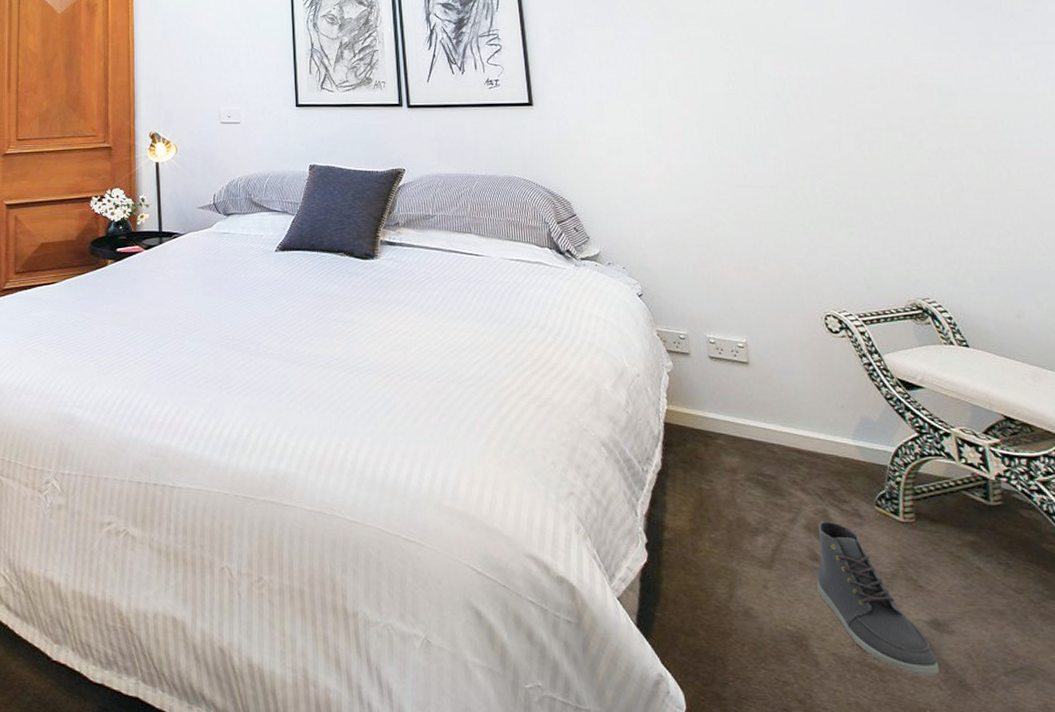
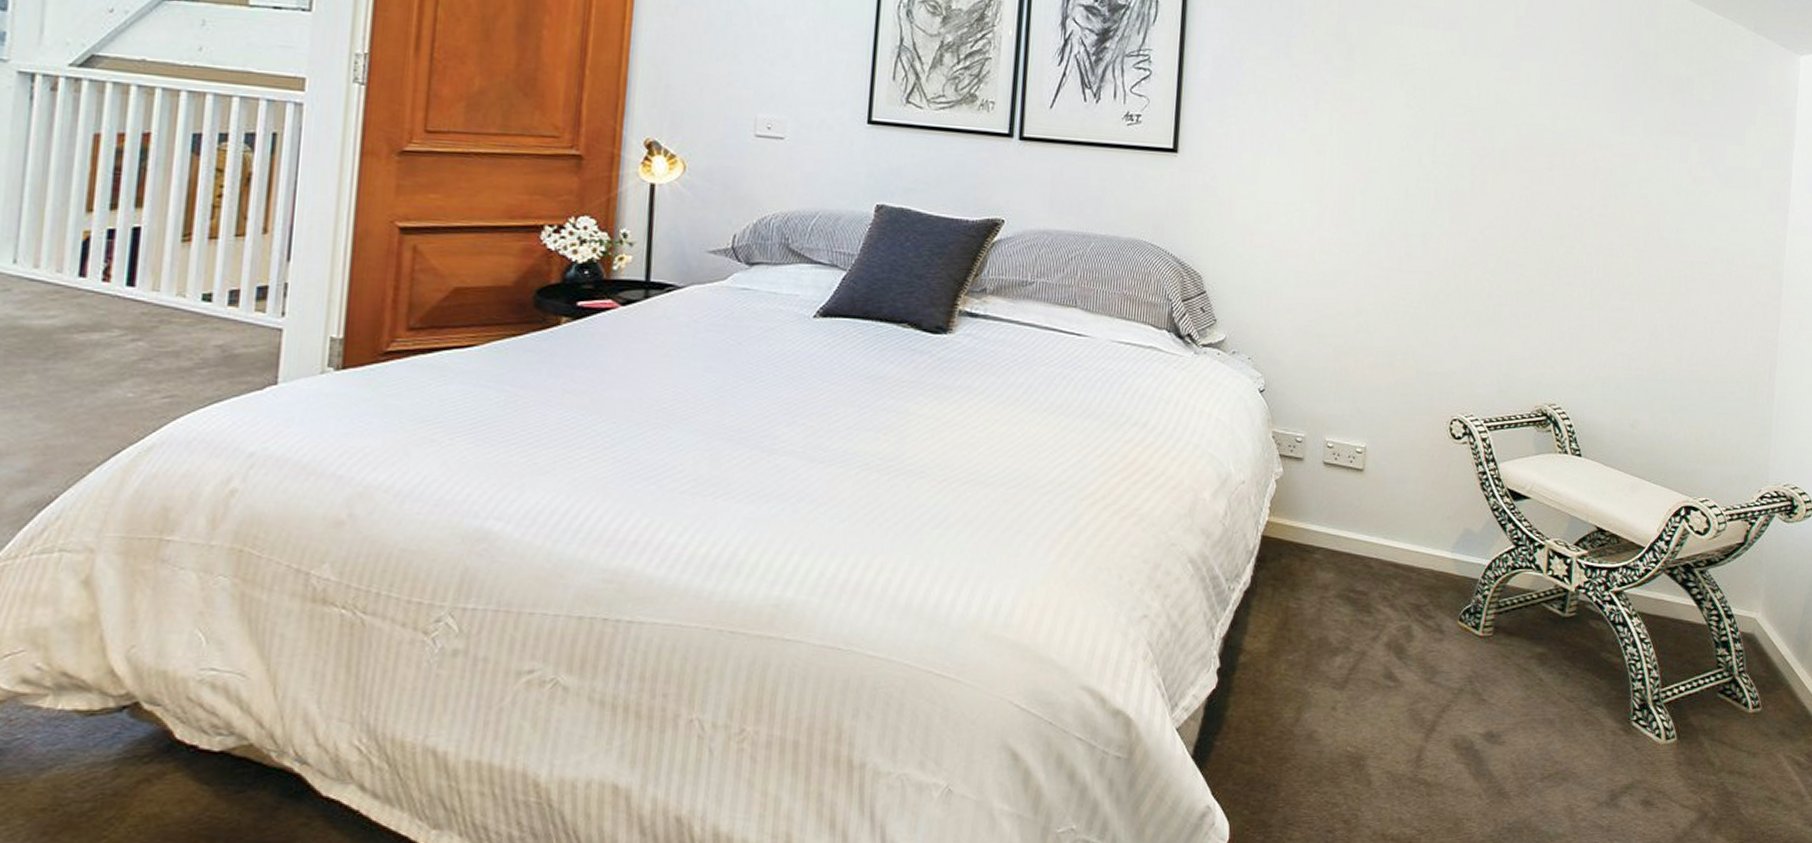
sneaker: present [817,520,940,675] -> none [1385,637,1484,787]

